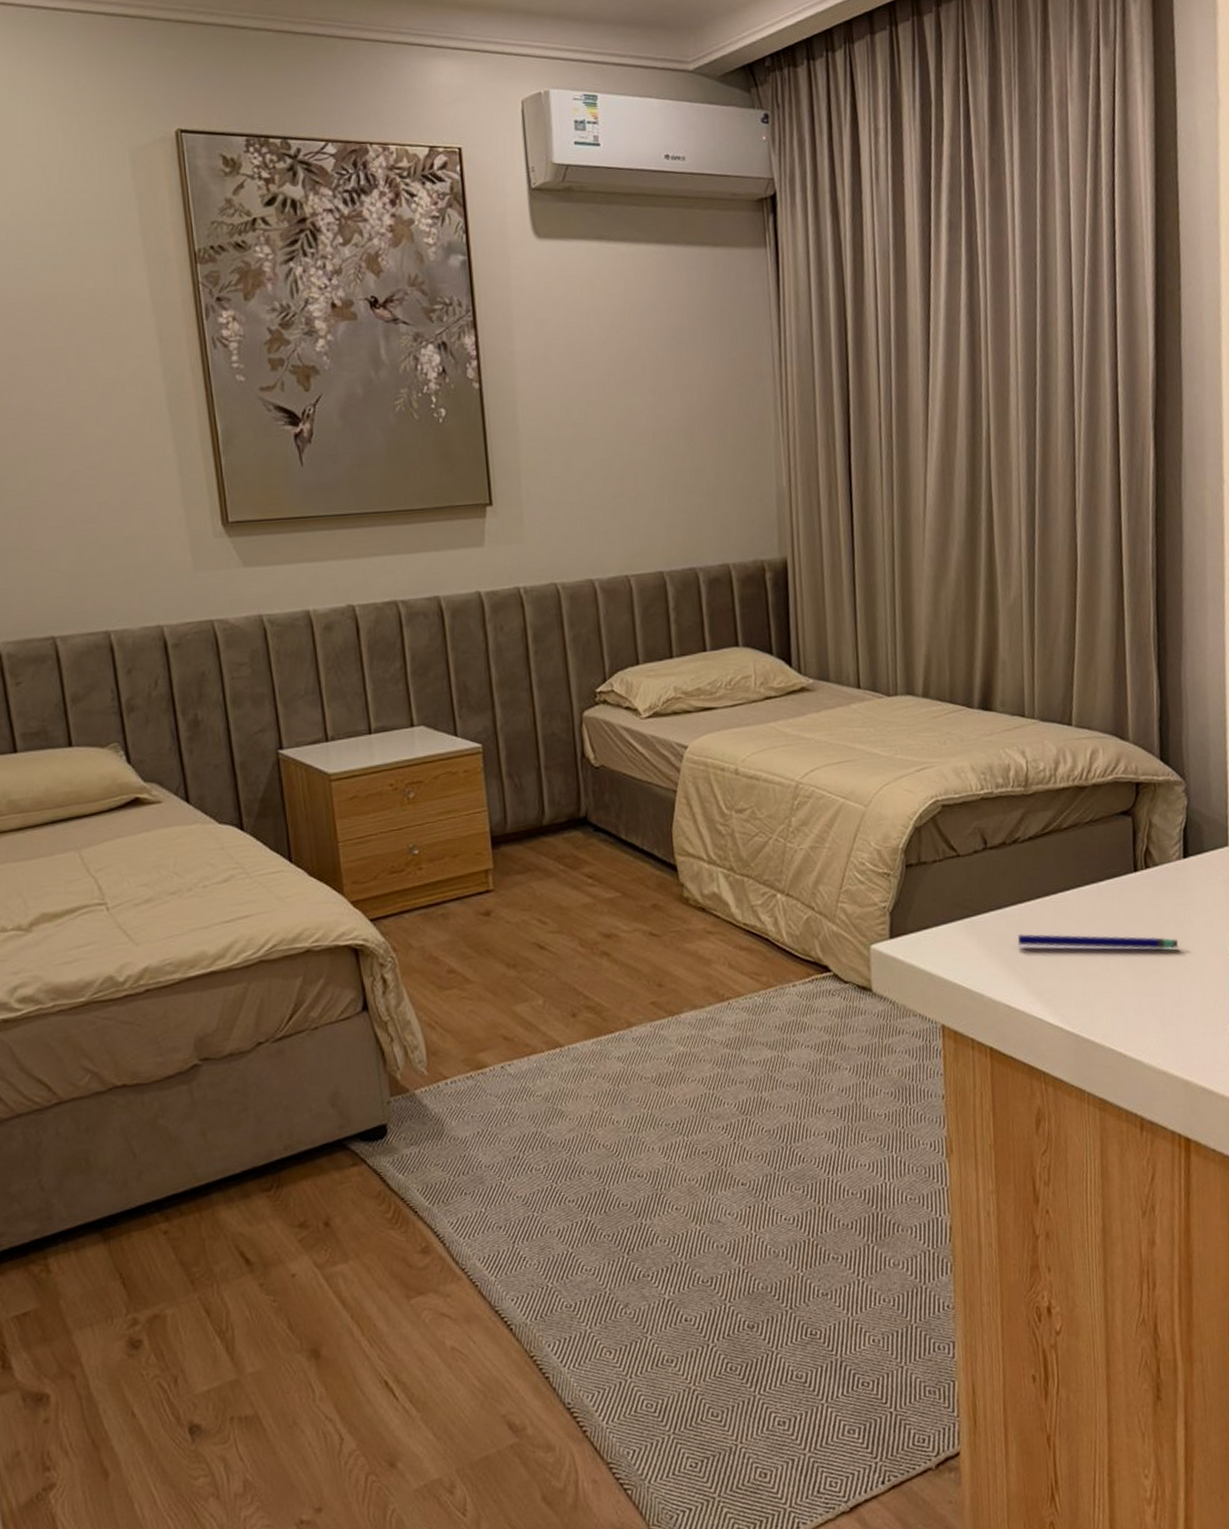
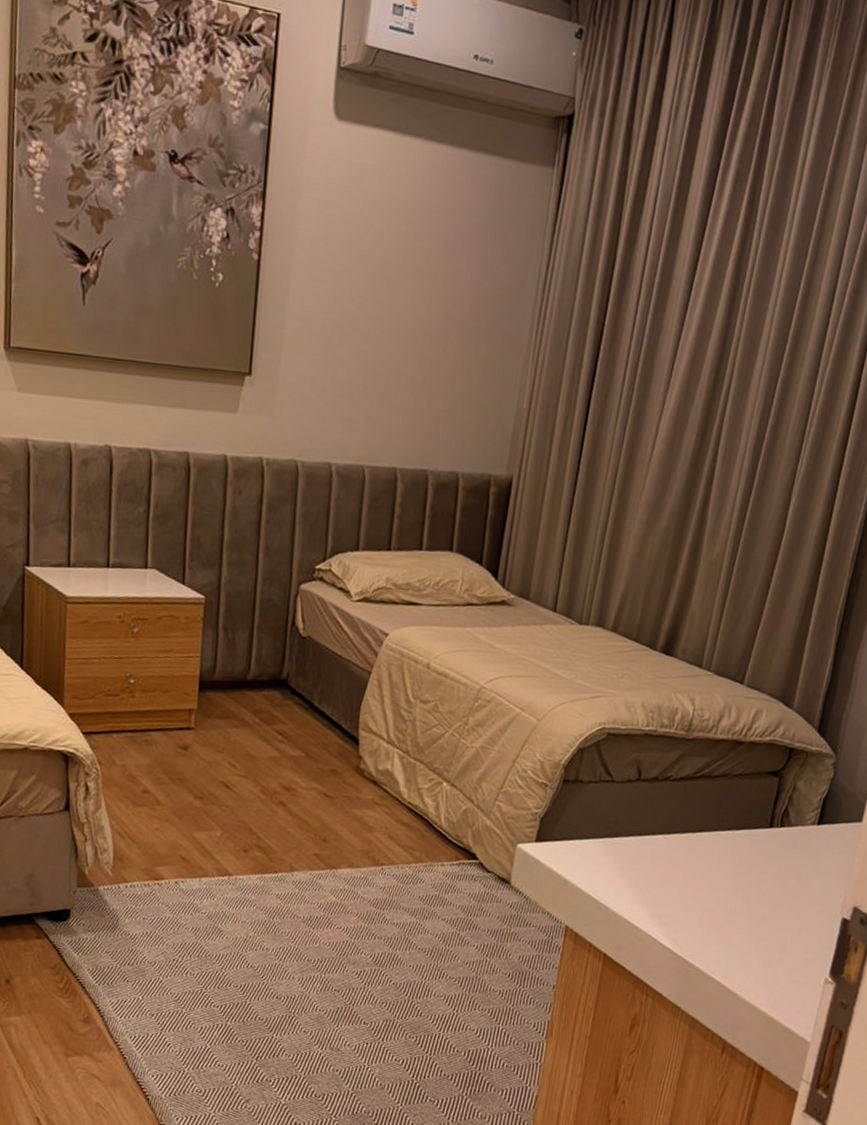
pen: present [1017,933,1179,949] -> none [649,861,795,903]

